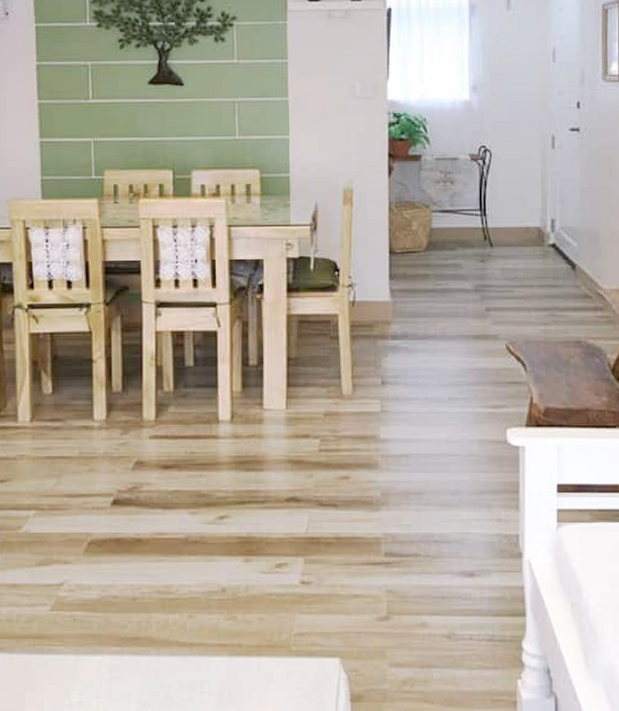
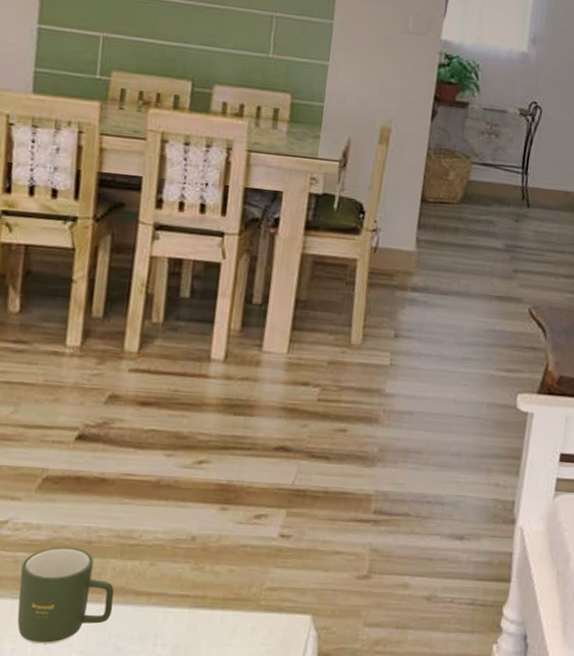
mug: none [79,604,161,696] -> present [17,546,114,644]

